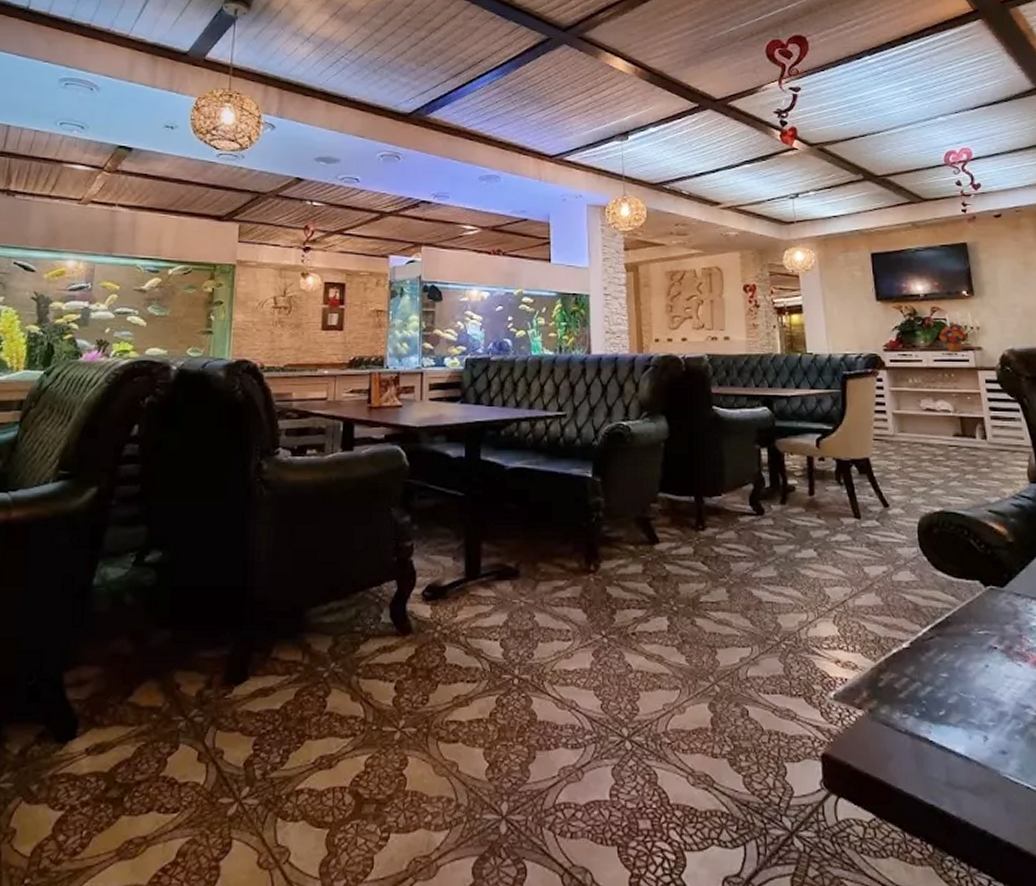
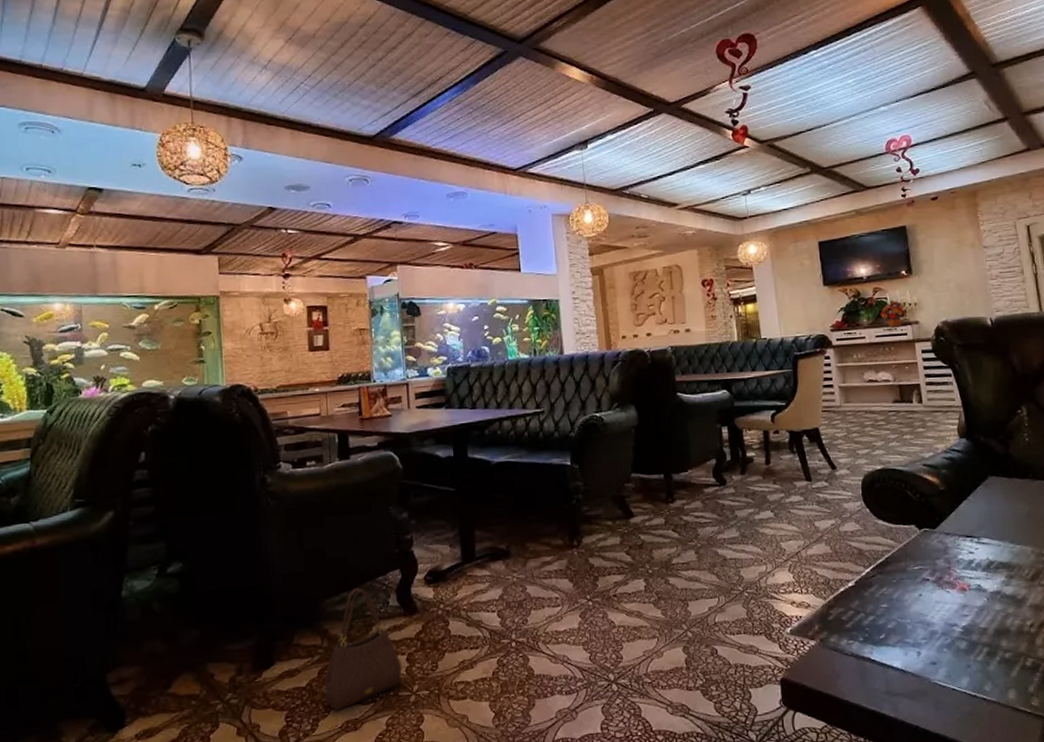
handbag: none [298,597,388,743] -> present [323,587,402,711]

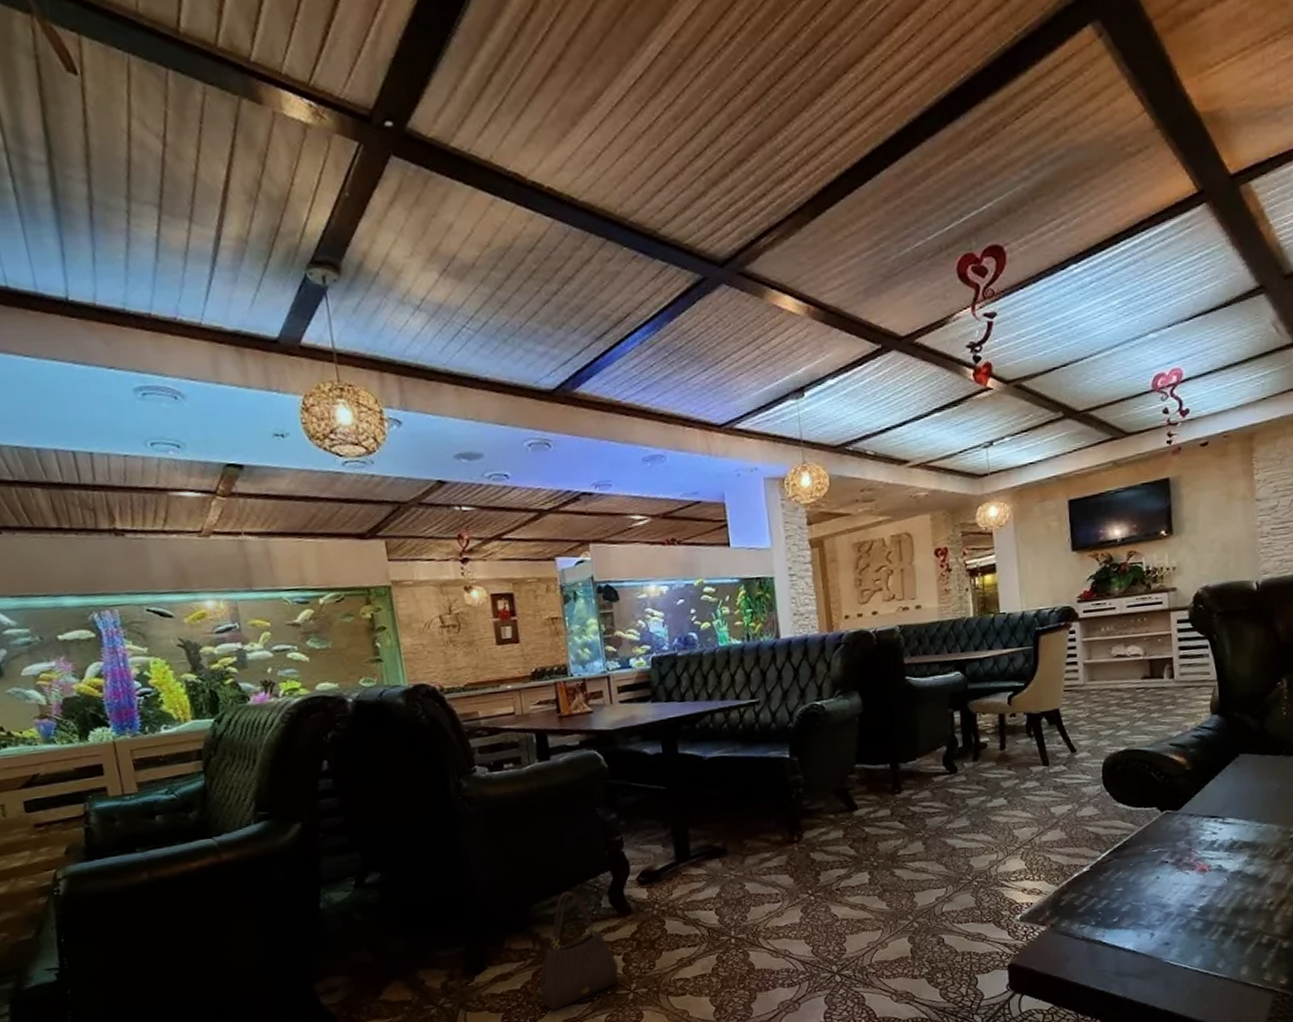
flower arrangement: present [880,301,905,328] -> none [1133,565,1162,596]

